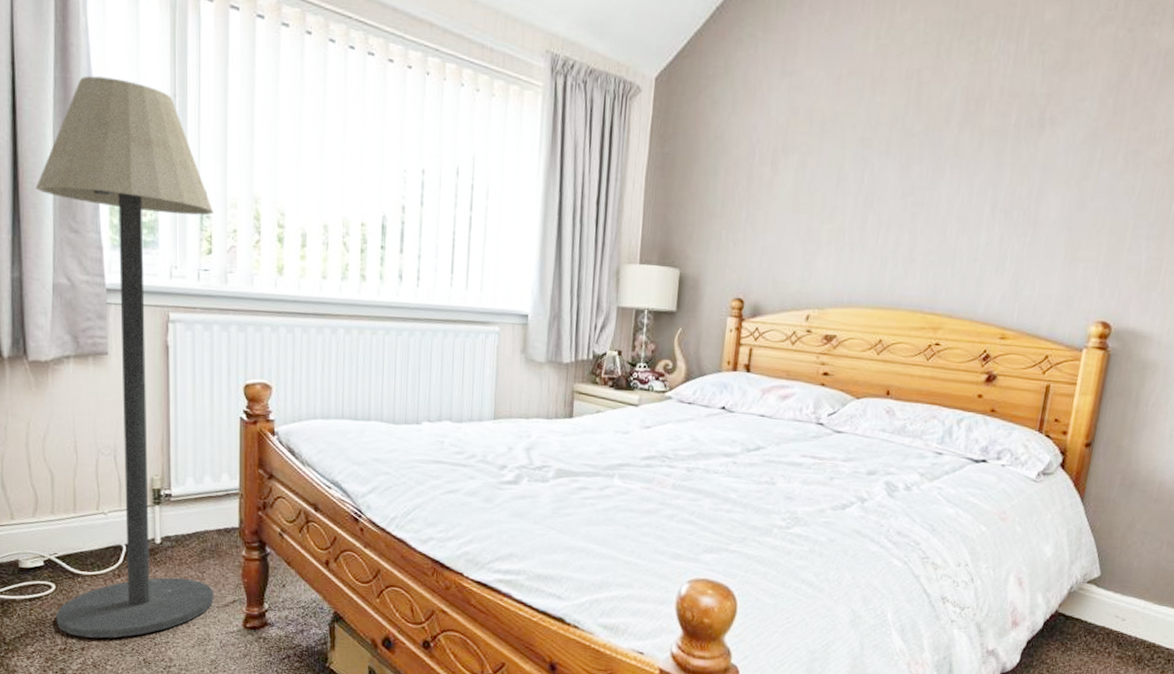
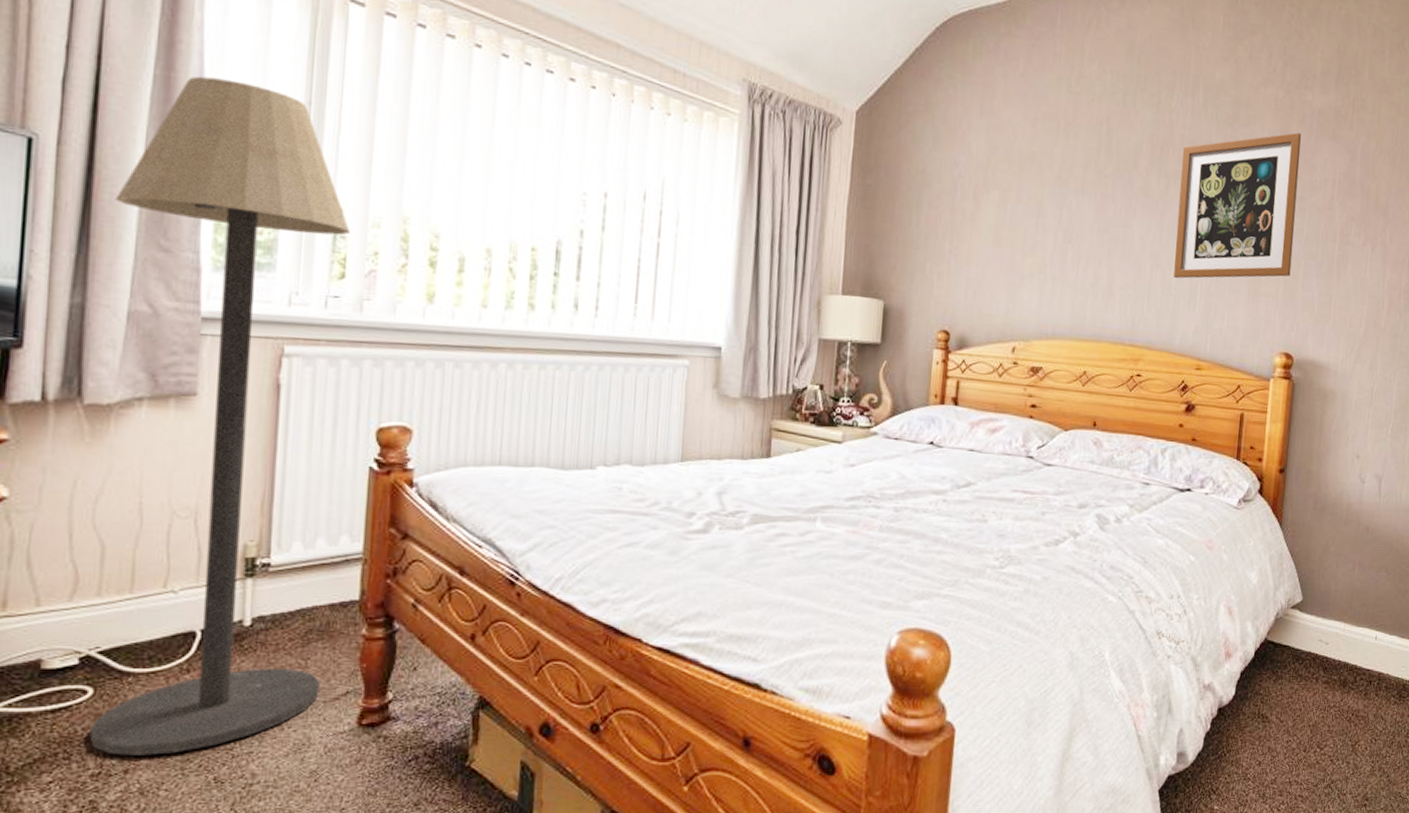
wall art: none [982,76,1143,244] -> present [1174,132,1302,279]

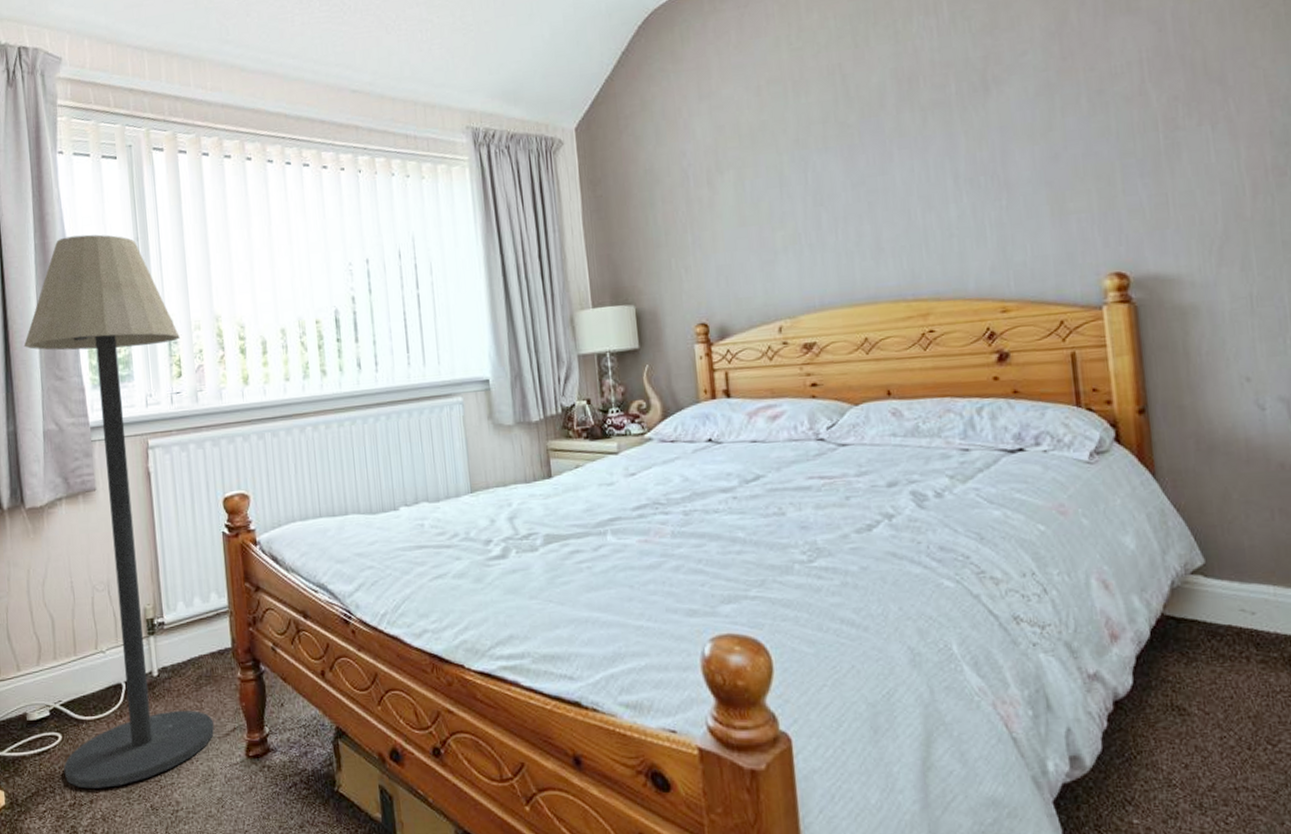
wall art: present [1174,132,1302,279] -> none [935,18,1104,217]

